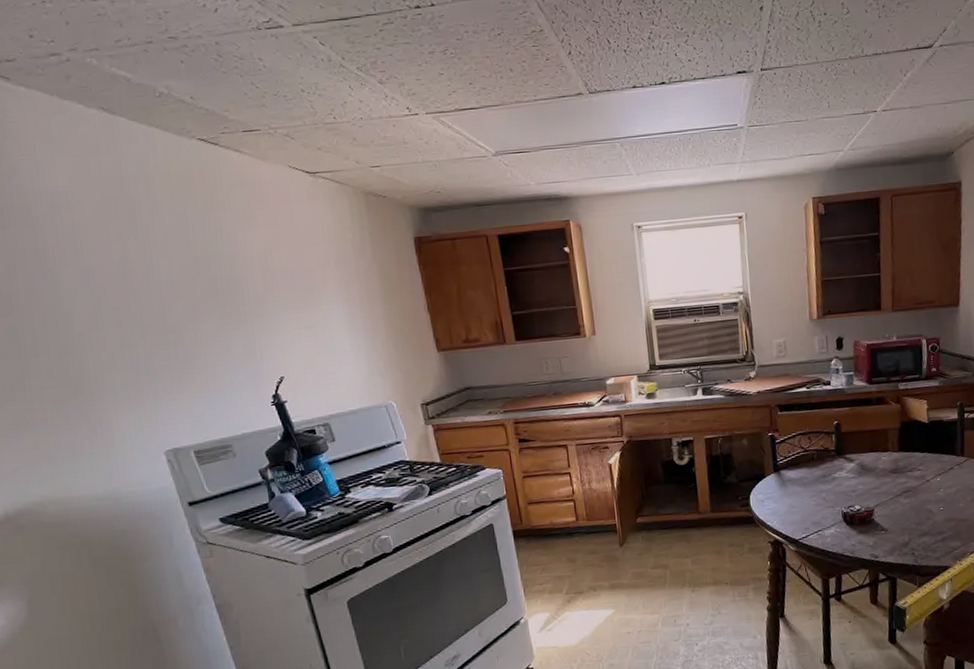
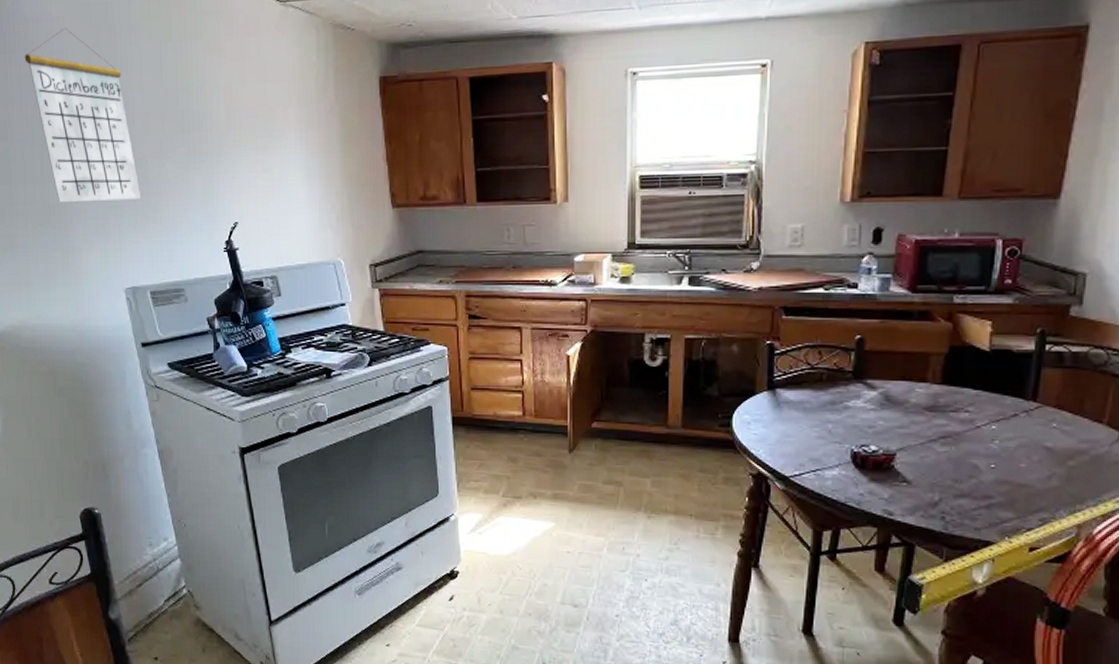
calendar: none [27,201,177,374] -> present [24,27,142,203]

